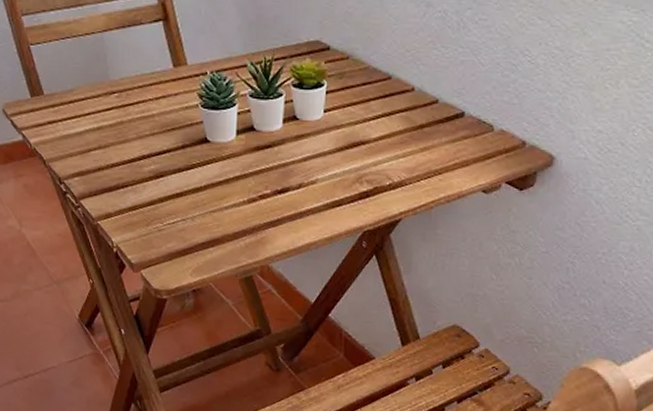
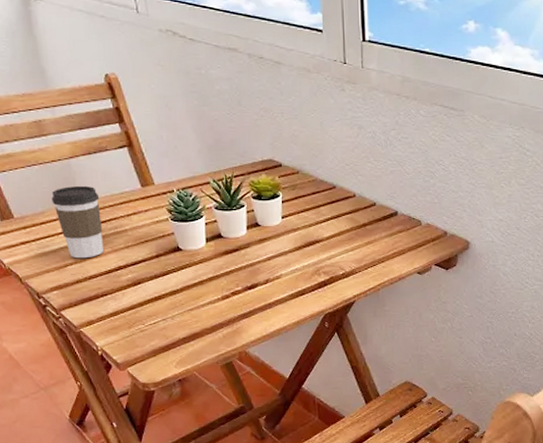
coffee cup: none [81,62,130,144] -> present [51,185,103,259]

